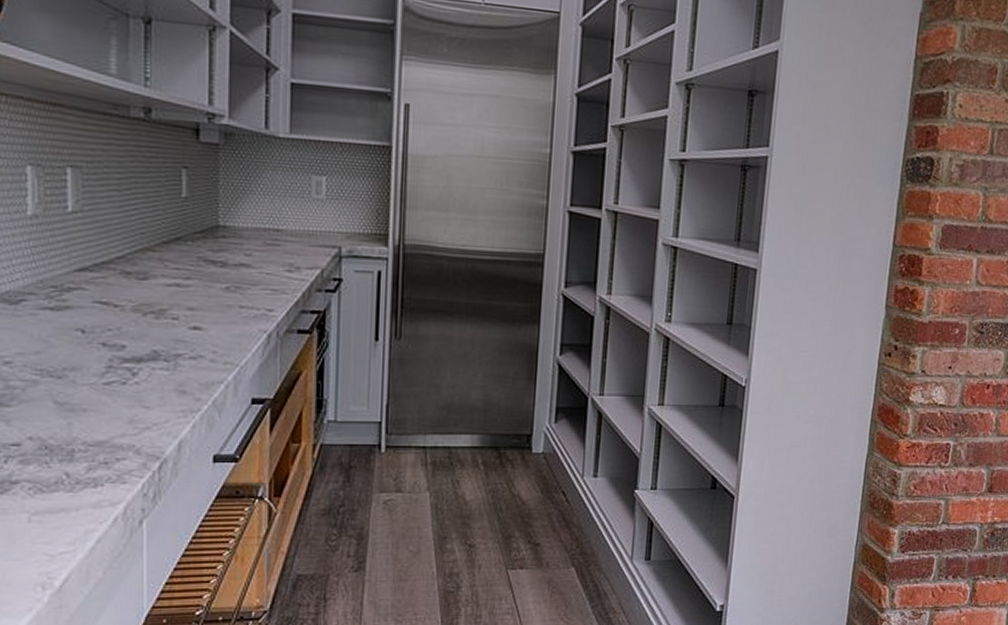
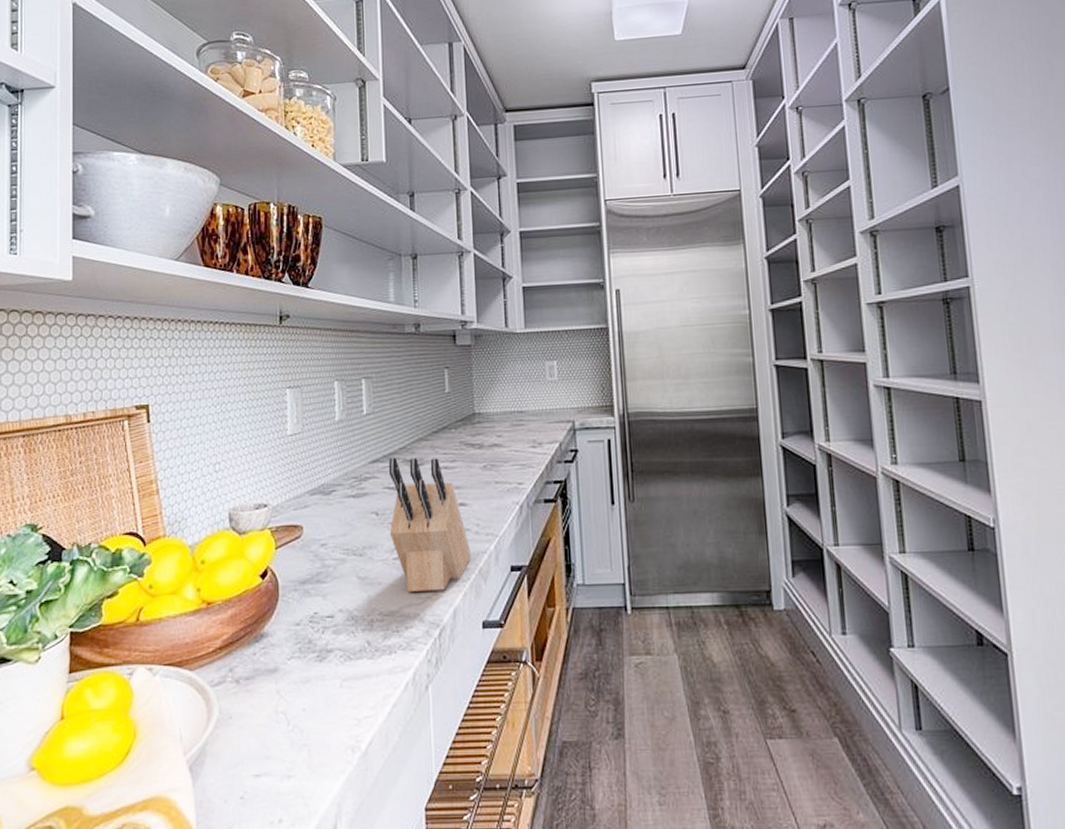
knife block: none [99,267,204,421] -> present [388,457,471,592]

